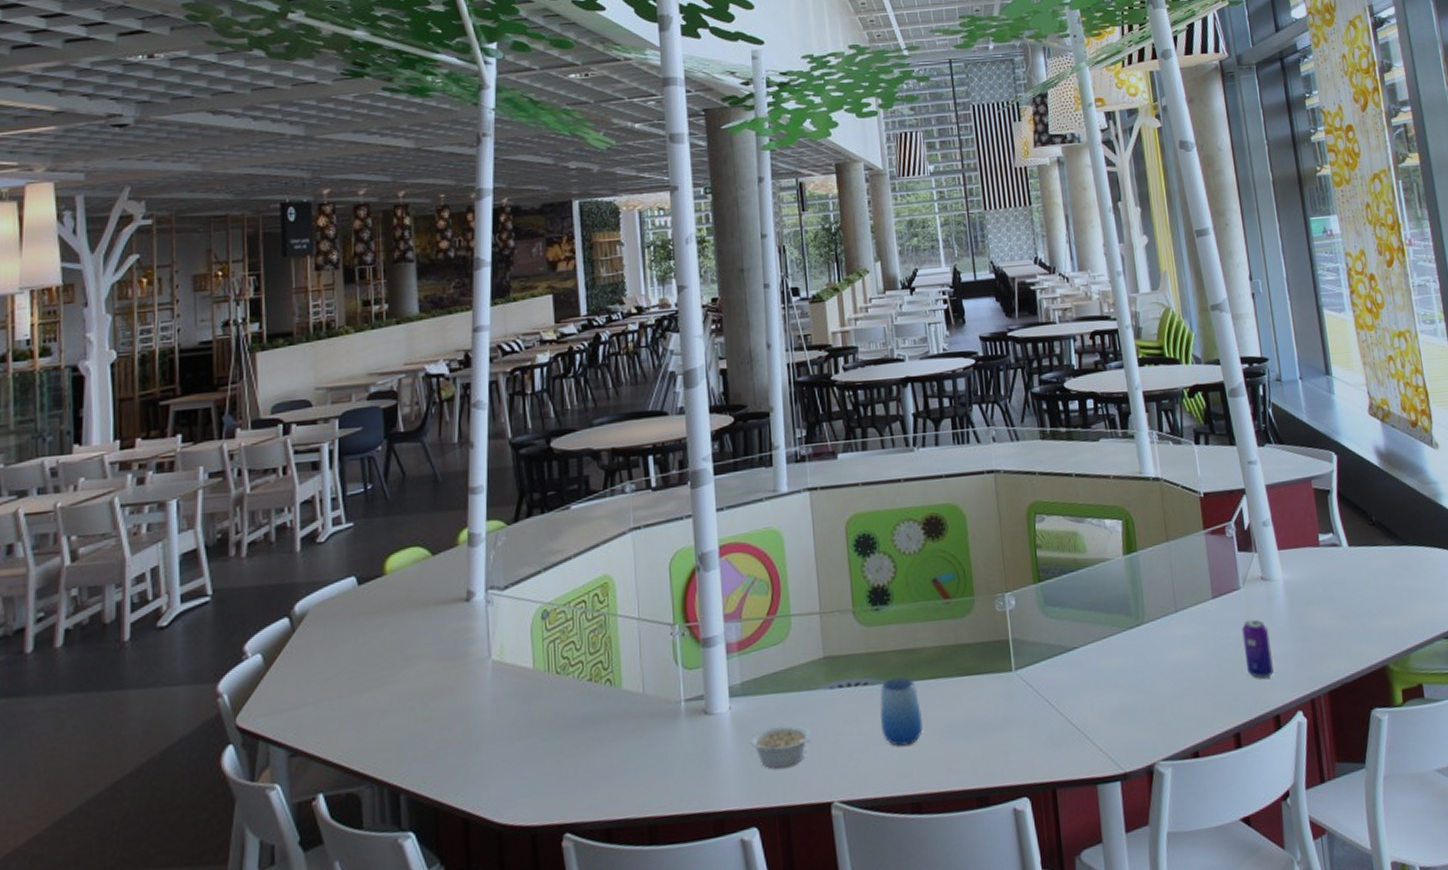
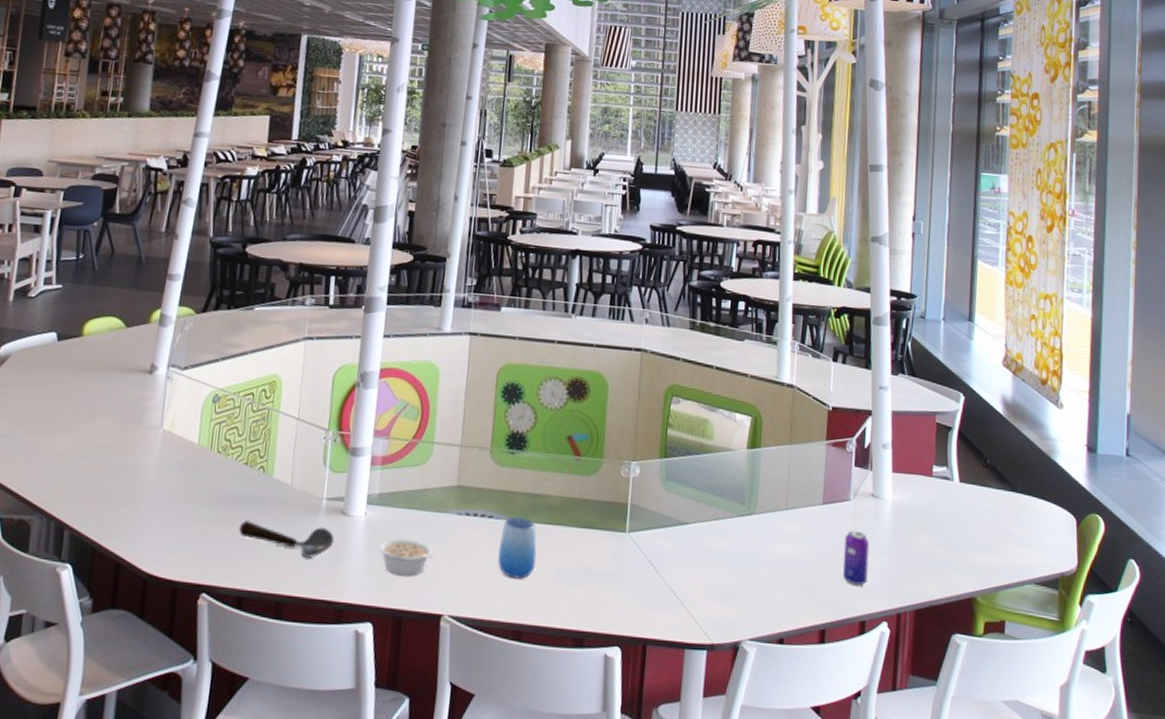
spoon: none [593,732,701,771] -> present [238,520,335,558]

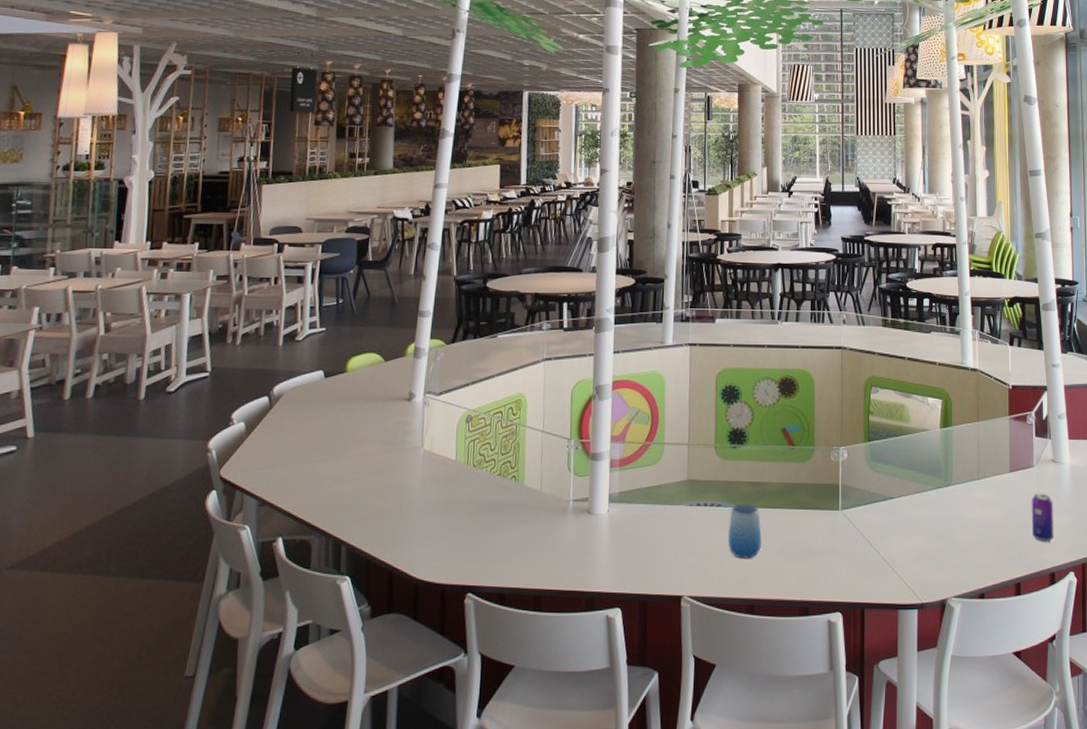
spoon: present [238,520,335,558] -> none [496,525,582,554]
legume: present [378,538,434,576] -> none [621,530,671,564]

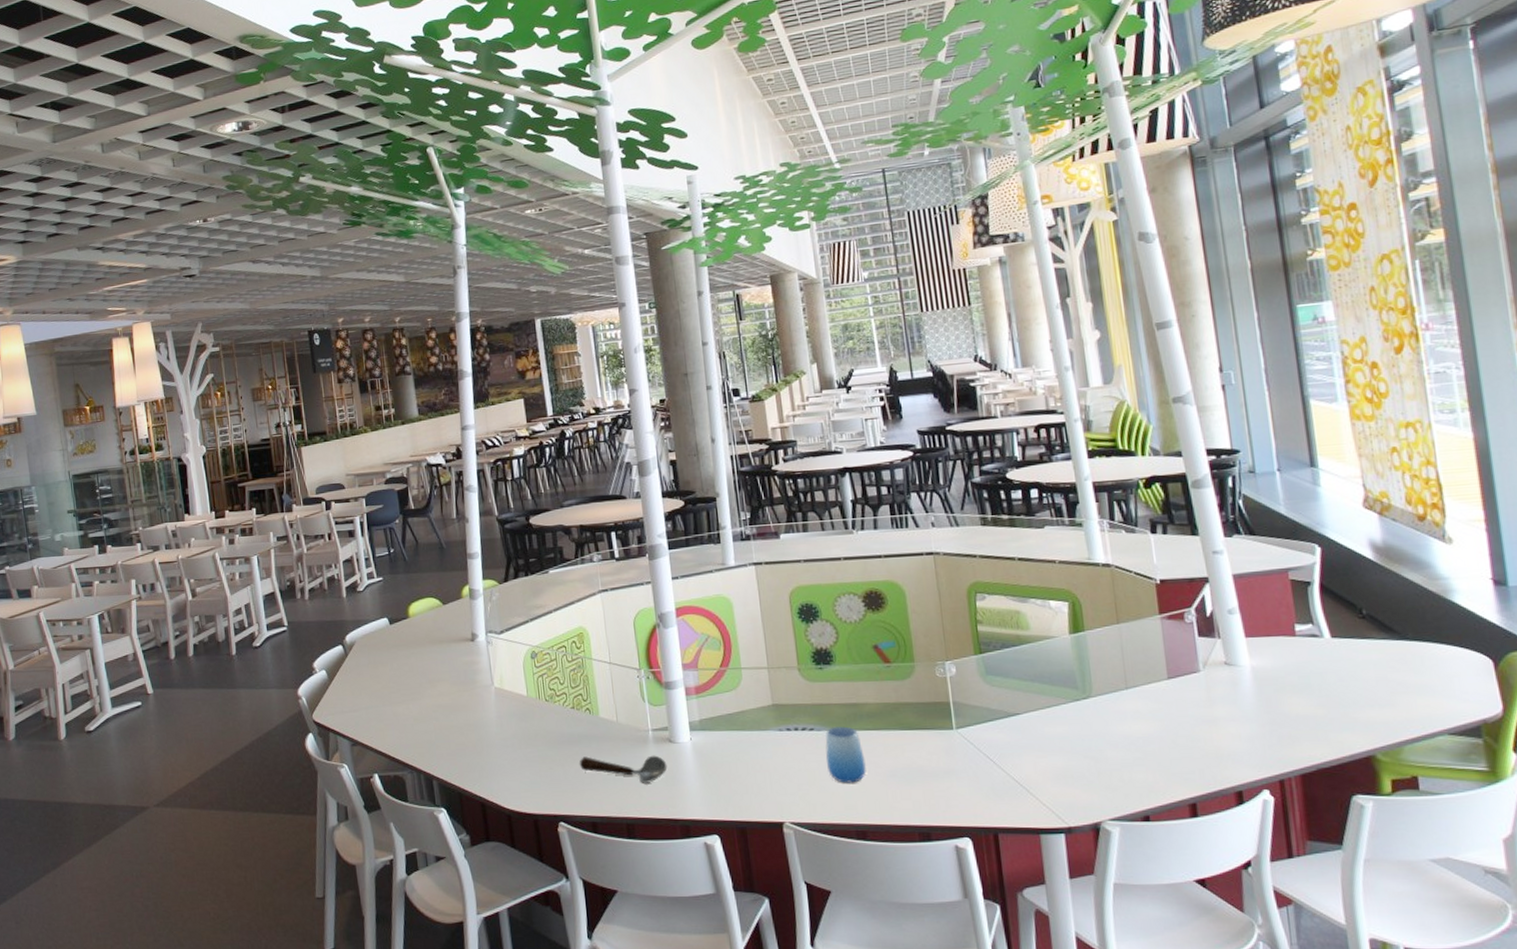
spoon: none [496,525,582,554] -> present [579,755,668,783]
beverage can: present [1031,493,1055,542] -> none [1200,701,1237,757]

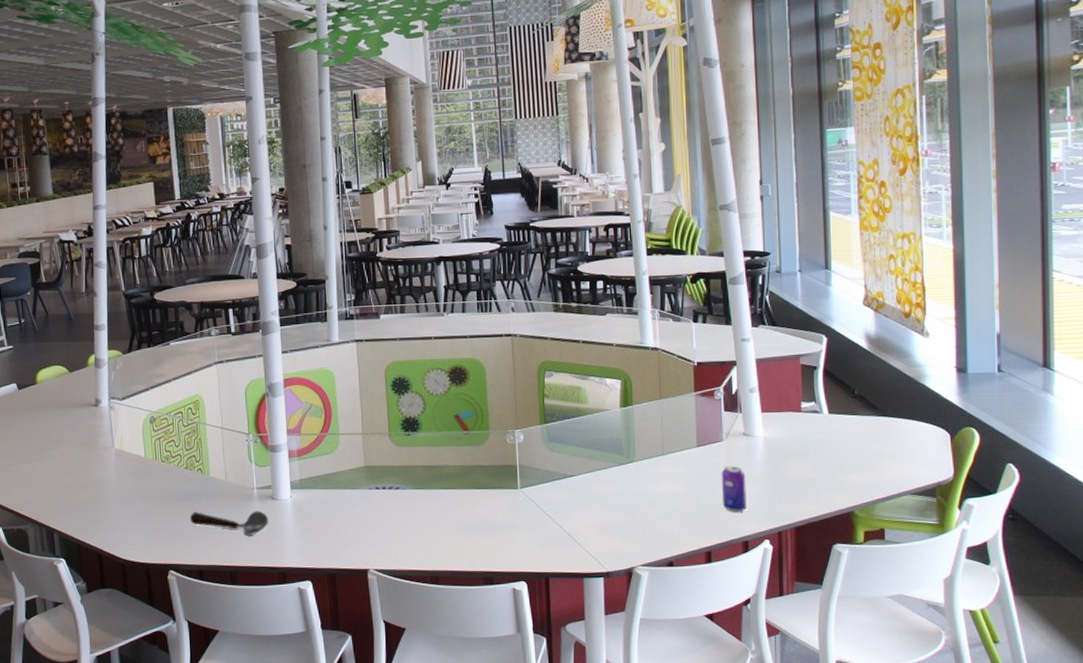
cup: present [825,726,867,783] -> none [408,485,443,535]
beverage can: none [1200,701,1237,757] -> present [721,466,748,512]

